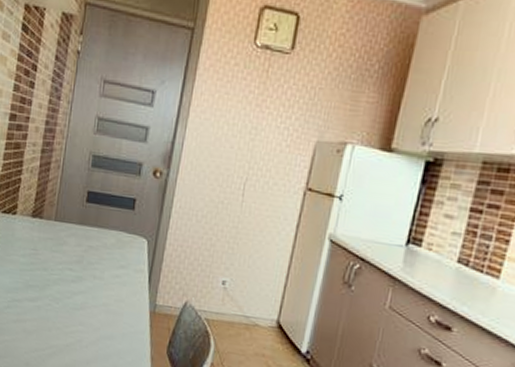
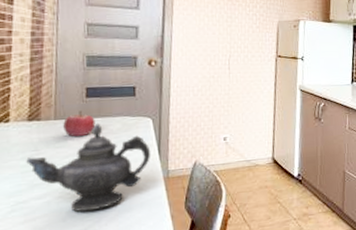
teapot: none [25,232,141,329] -> present [26,122,151,212]
fruit: none [61,215,92,245] -> present [63,110,96,137]

